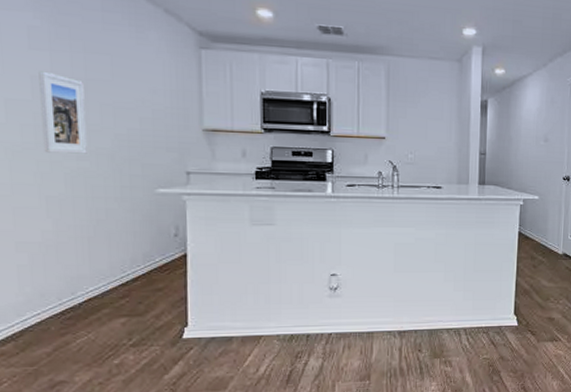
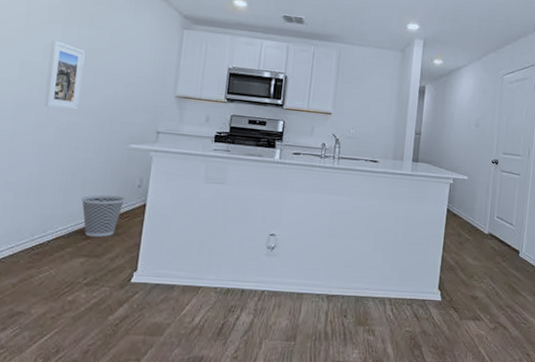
wastebasket: none [109,247,162,294] -> present [80,194,126,237]

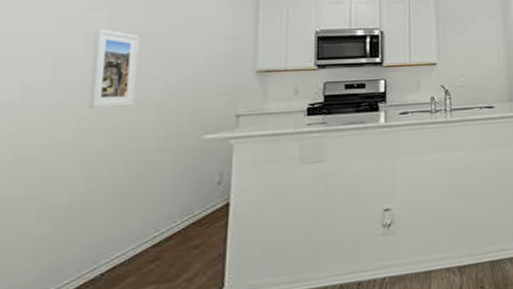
wastebasket: present [80,194,126,237] -> none [143,199,203,257]

